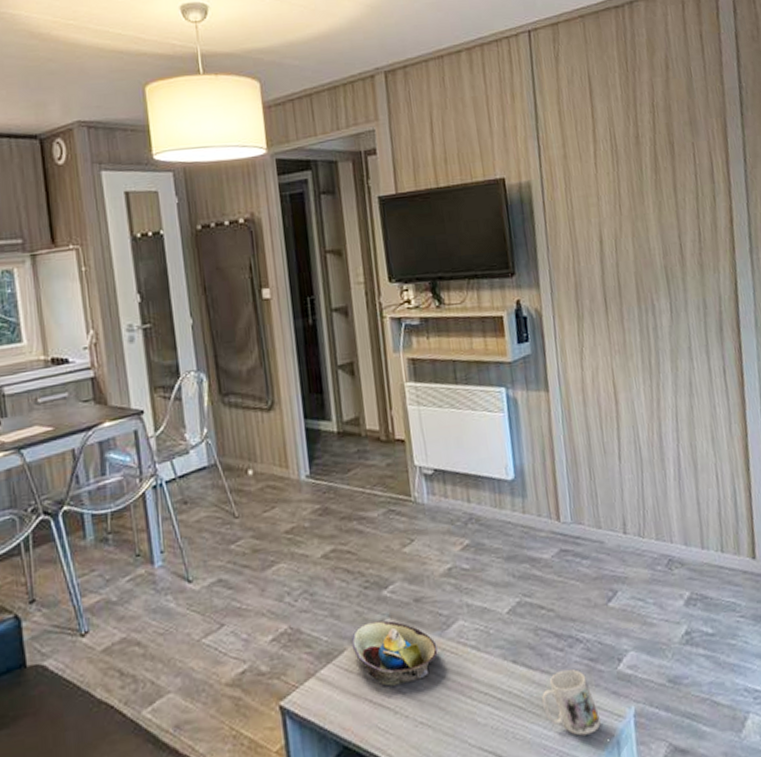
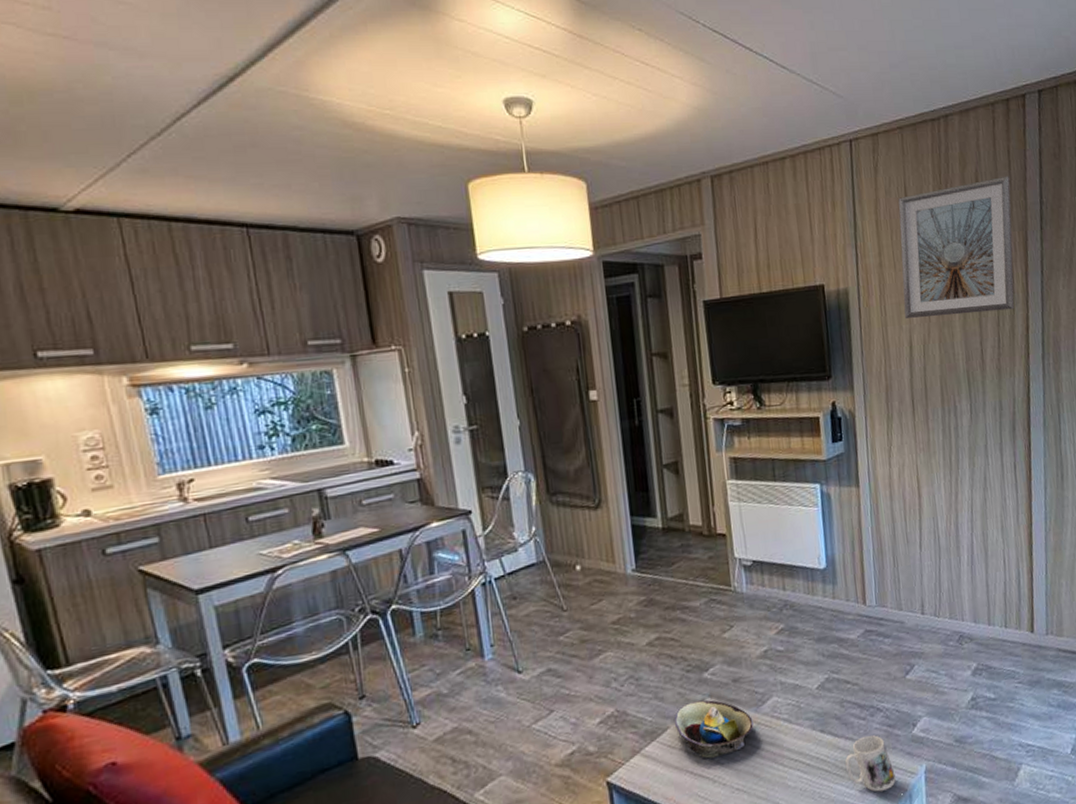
picture frame: none [582,60,716,212] -> present [898,175,1015,318]

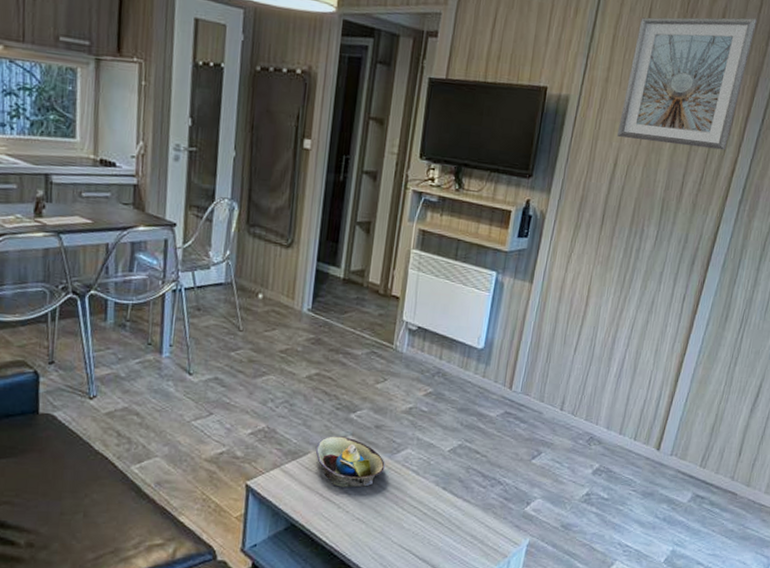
mug: present [845,735,896,792] -> none [458,502,500,552]

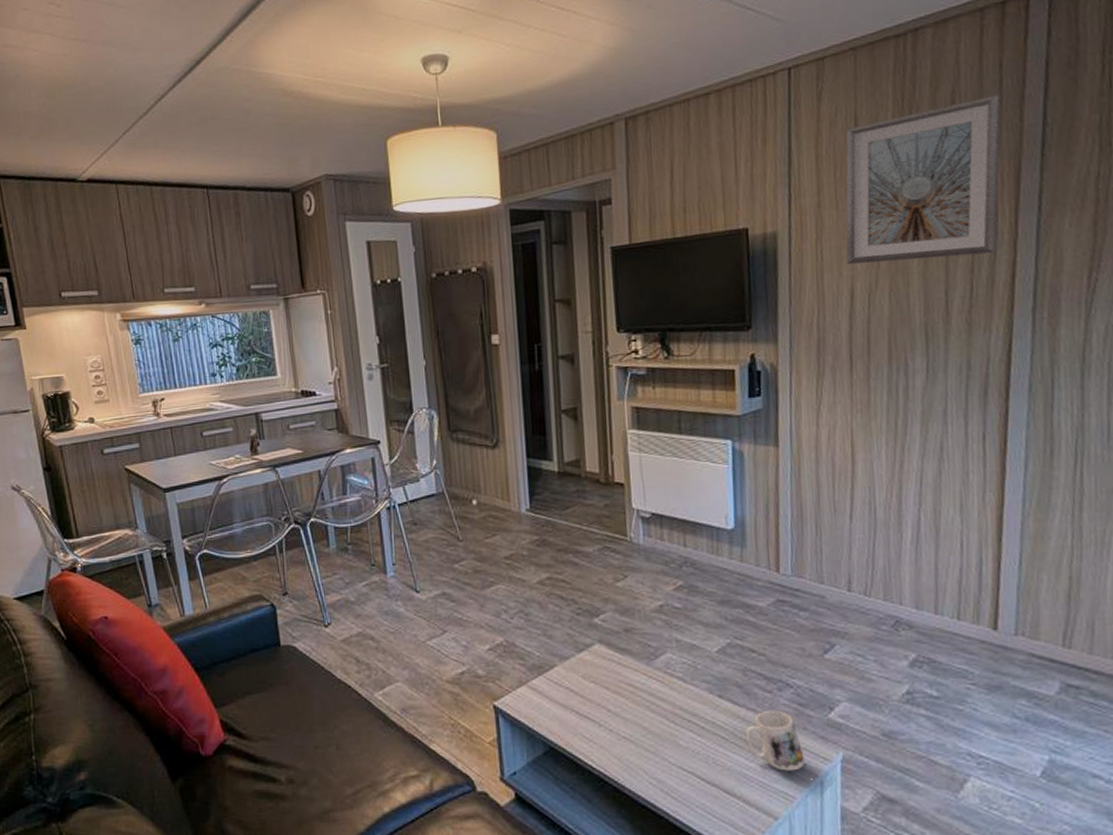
decorative bowl: present [315,436,386,488] -> none [561,644,646,702]
mug: none [458,502,500,552] -> present [746,710,805,771]

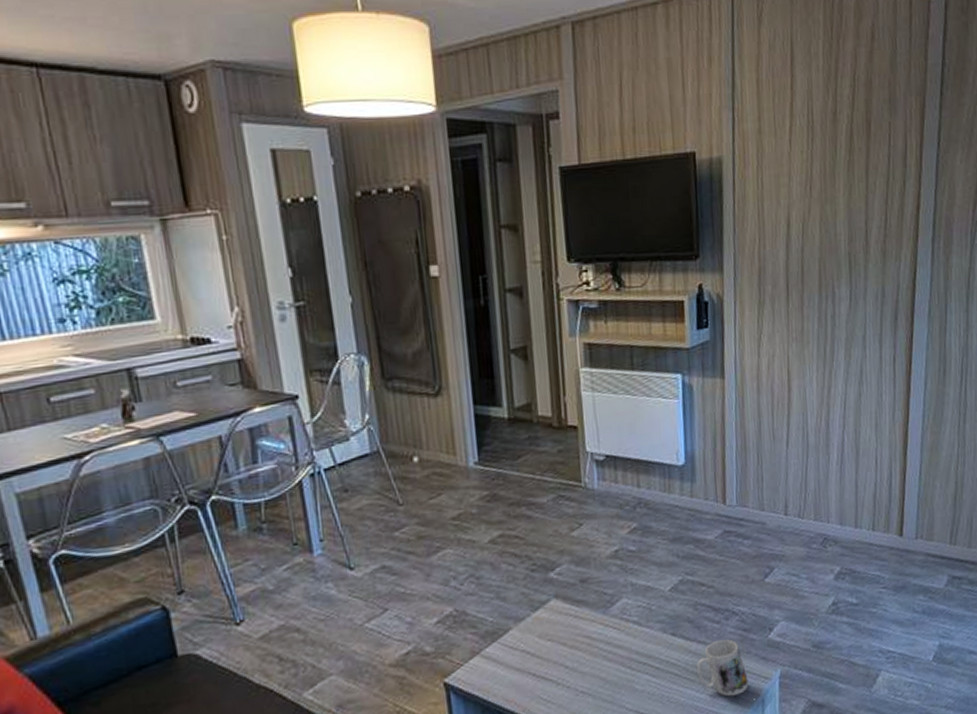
picture frame: present [845,94,1001,264] -> none [783,31,911,193]

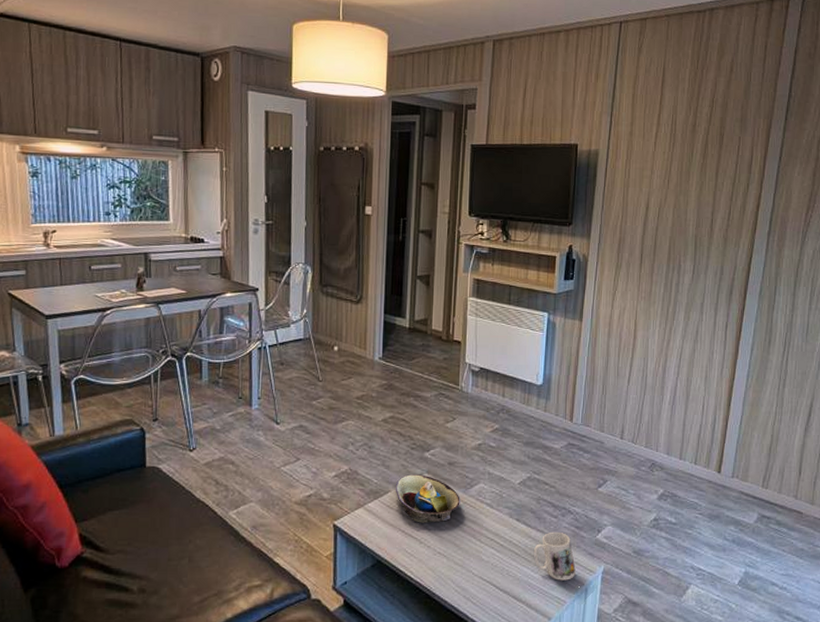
decorative bowl: none [516,600,602,661] -> present [395,474,461,523]

